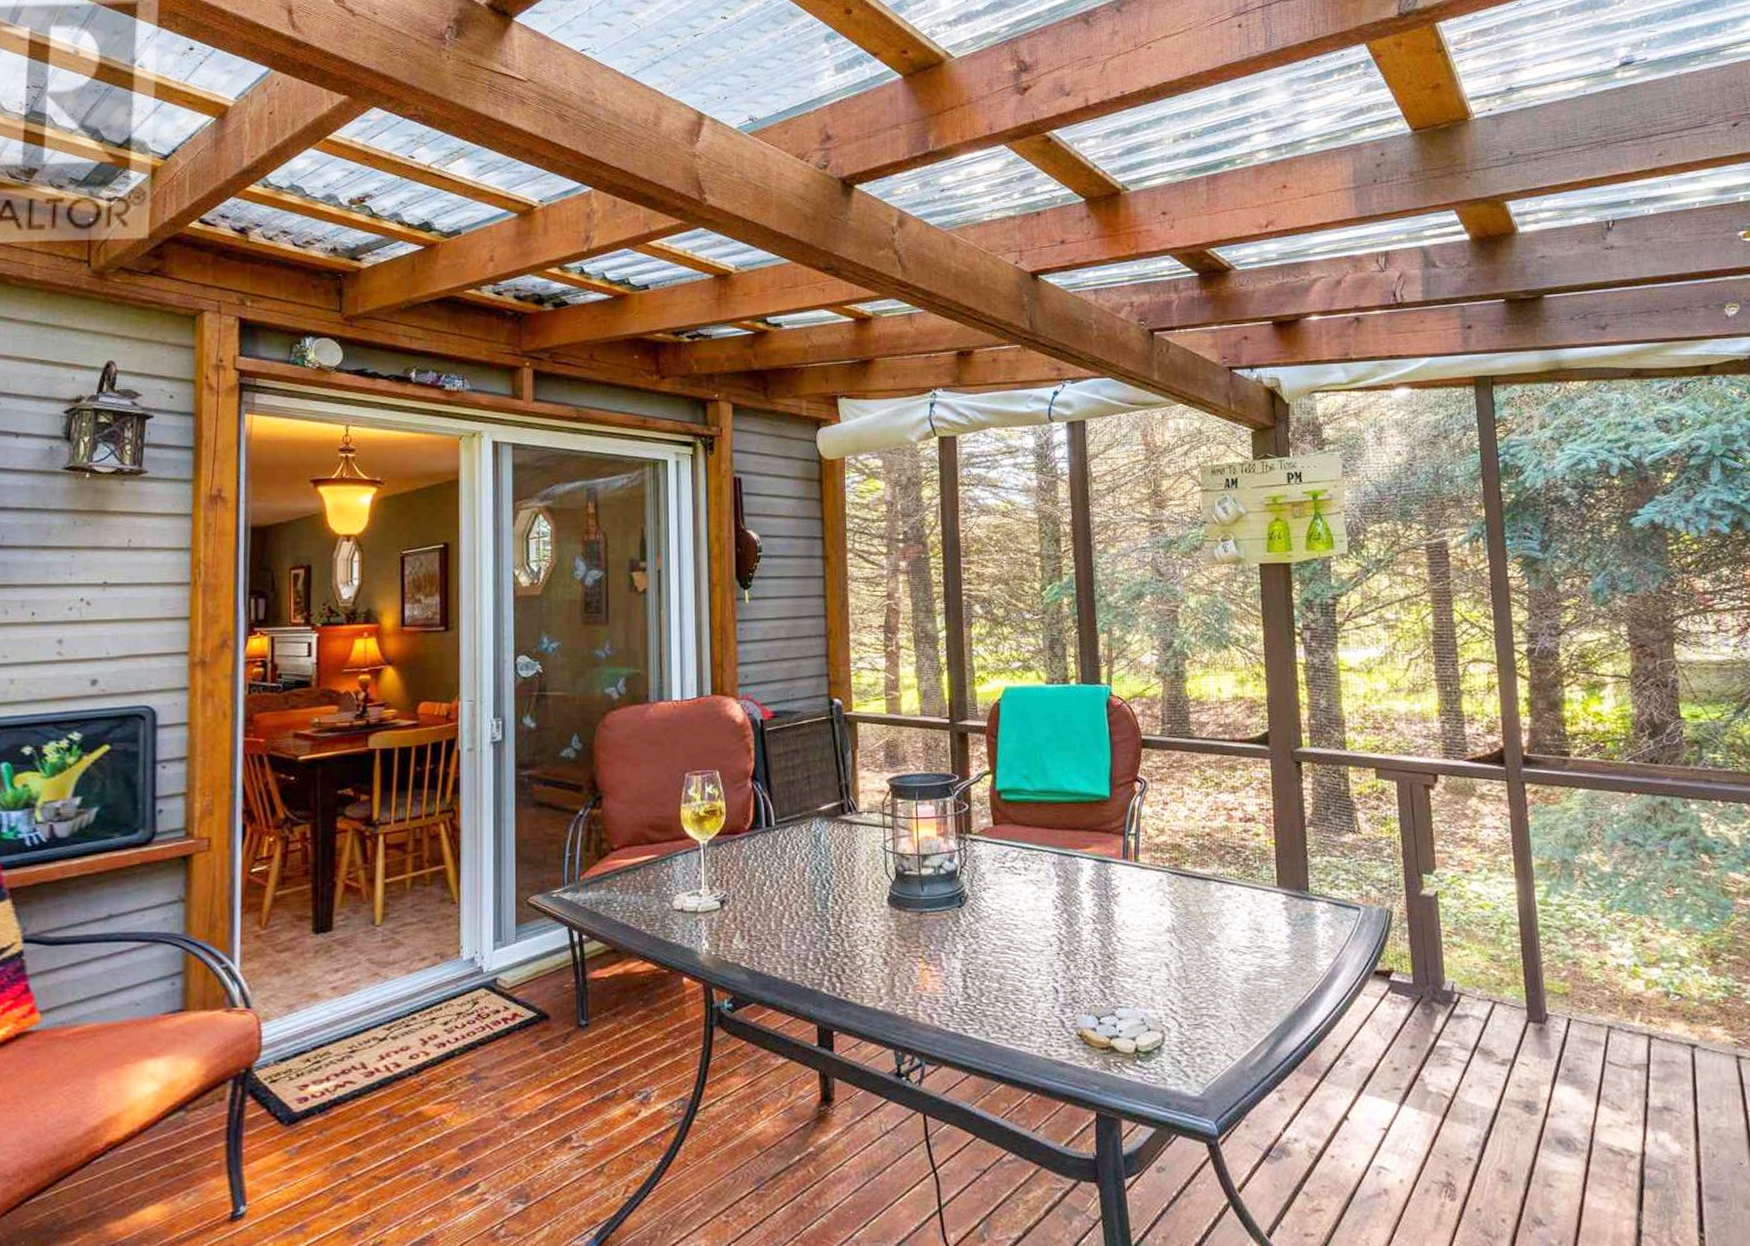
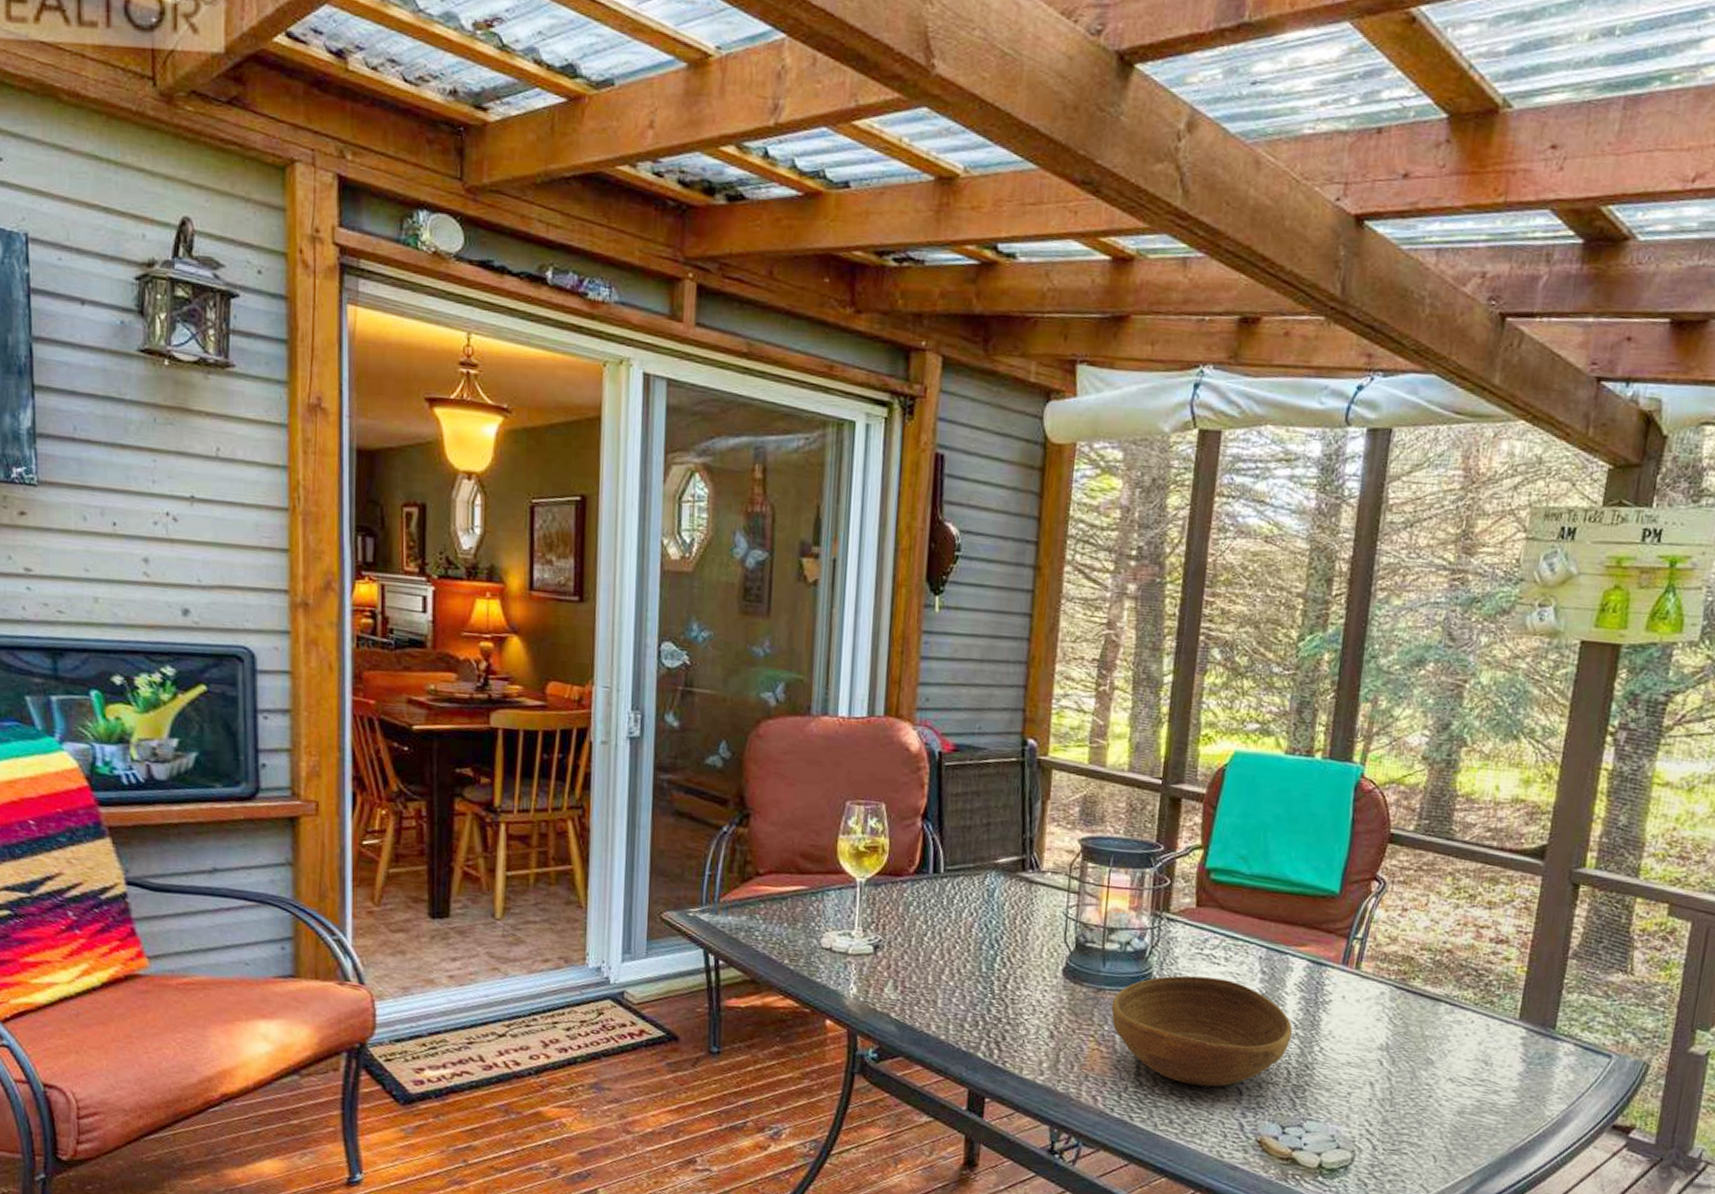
bowl: none [934,887,1093,990] -> present [1111,975,1293,1087]

